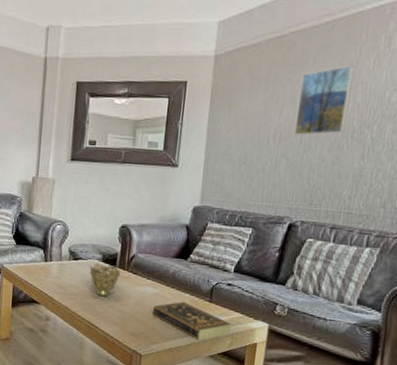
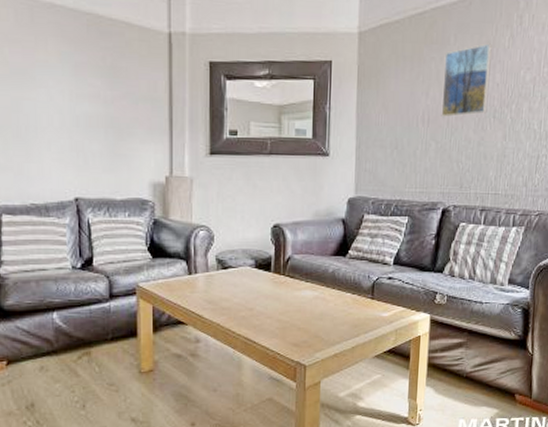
decorative bowl: present [89,263,121,297] -> none [241,270,277,307]
book: present [153,301,232,341] -> none [314,301,395,341]

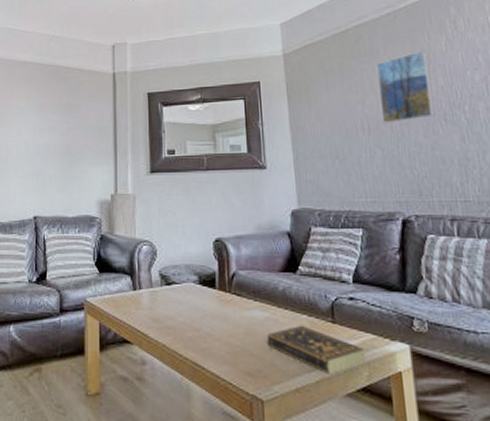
book: none [314,301,395,341] -> present [267,325,367,375]

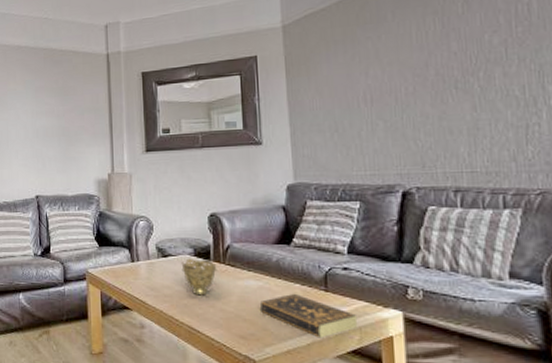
decorative bowl: none [185,286,223,328] -> present [181,258,217,296]
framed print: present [376,50,436,125] -> none [382,13,446,95]

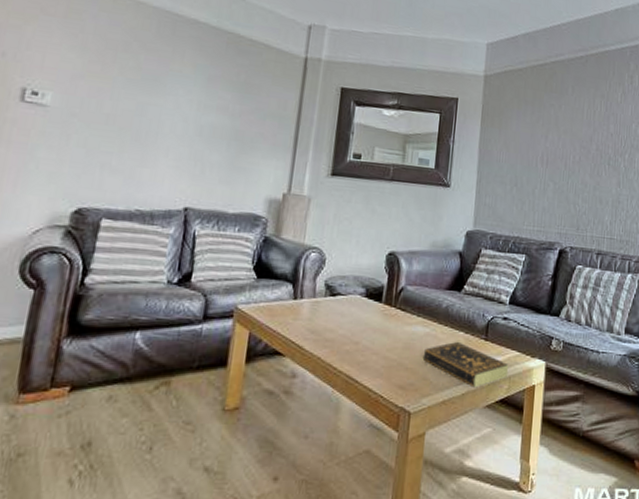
decorative bowl: present [181,258,217,296] -> none [349,299,388,341]

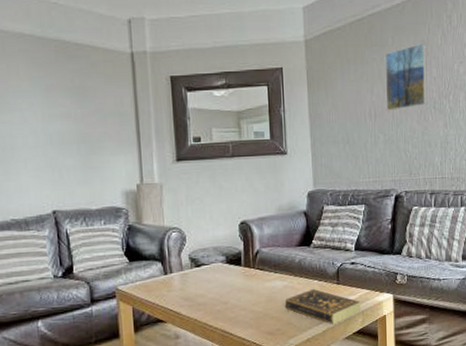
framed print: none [559,97,606,161] -> present [384,42,428,112]

